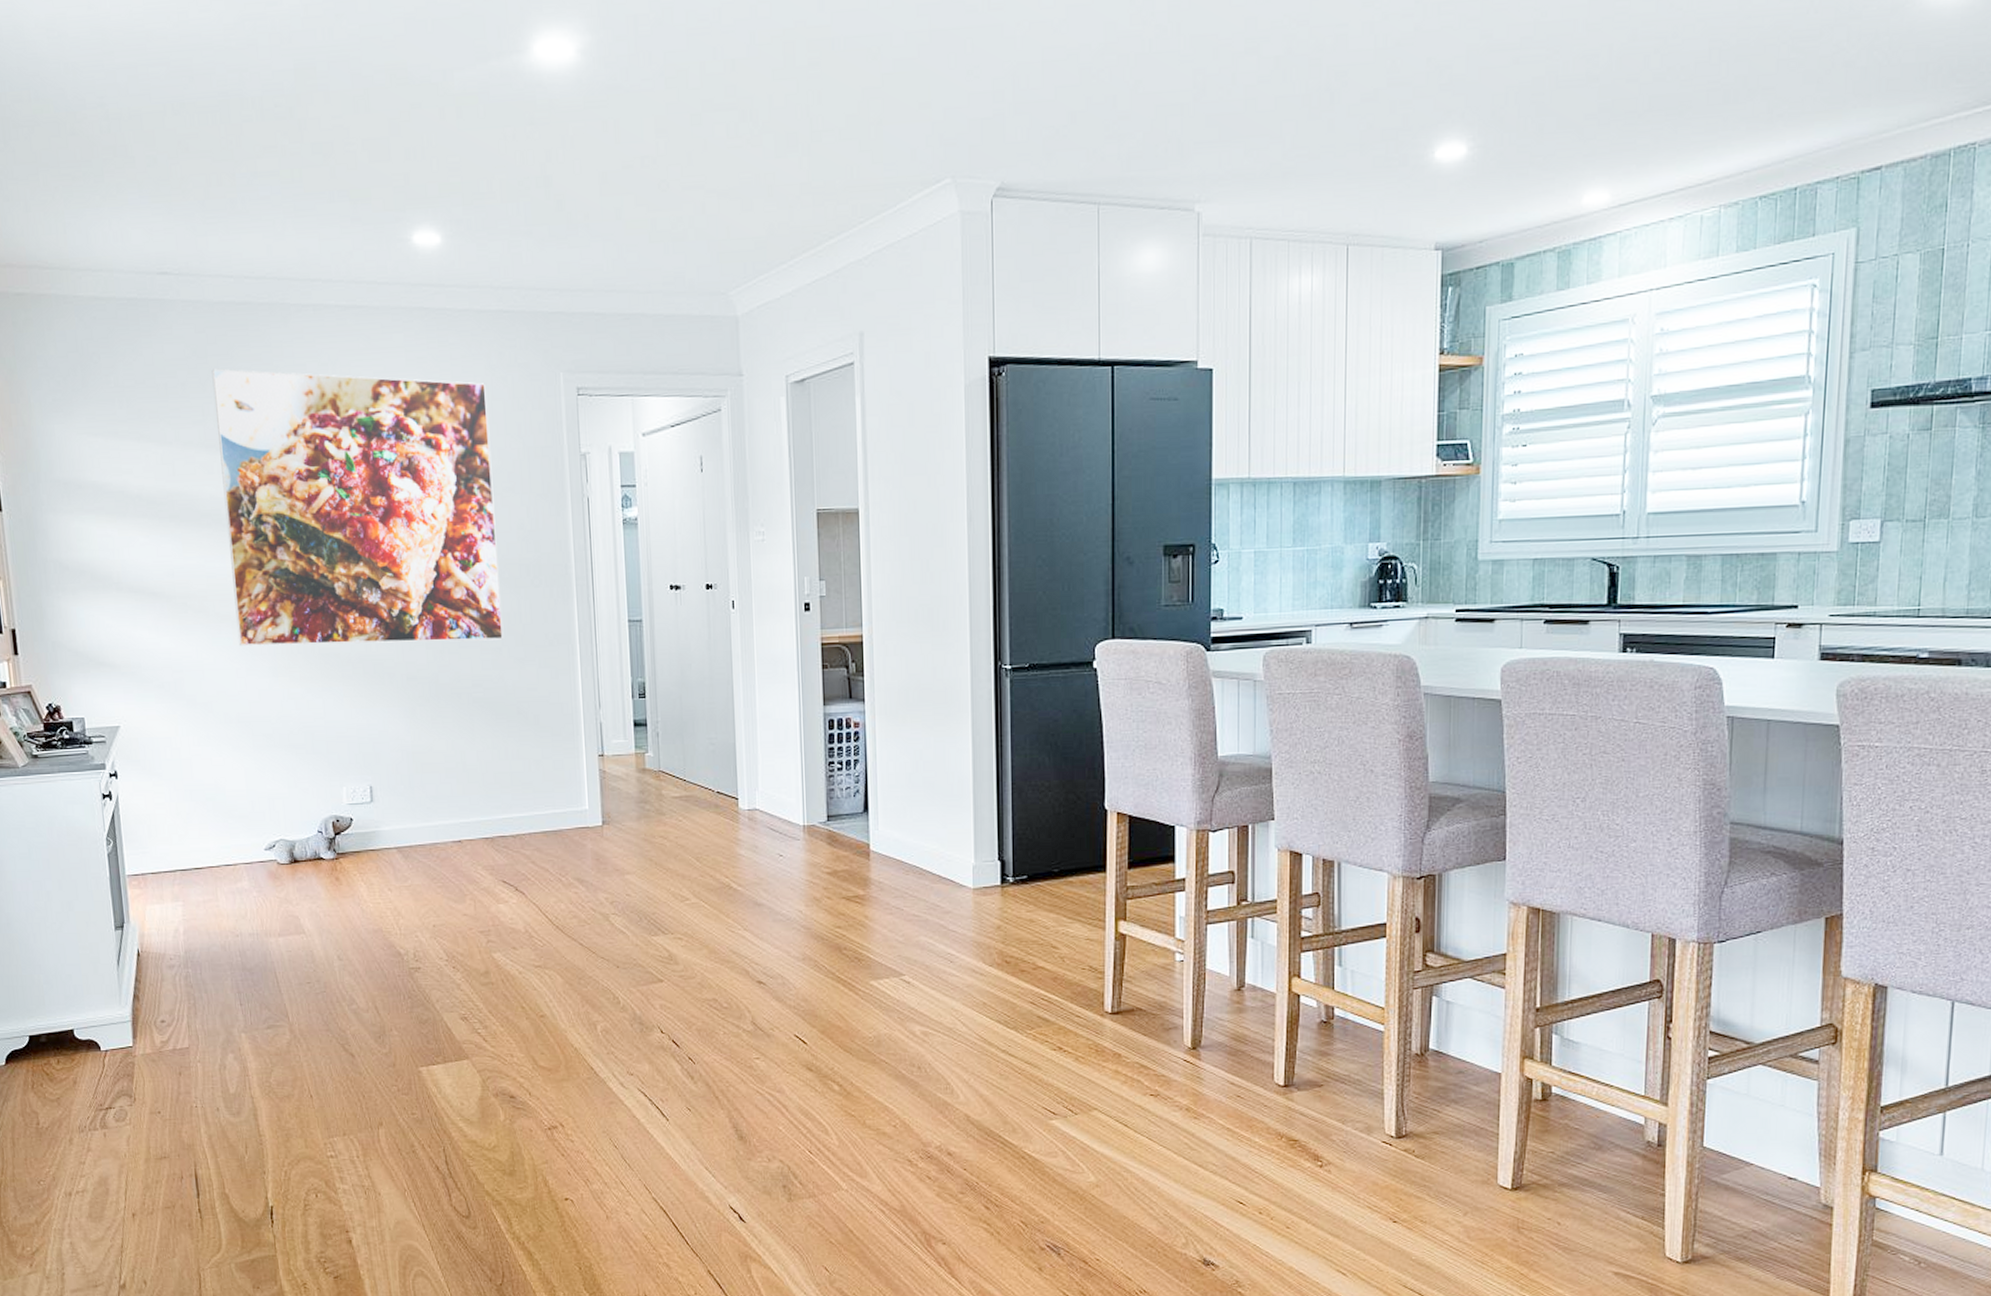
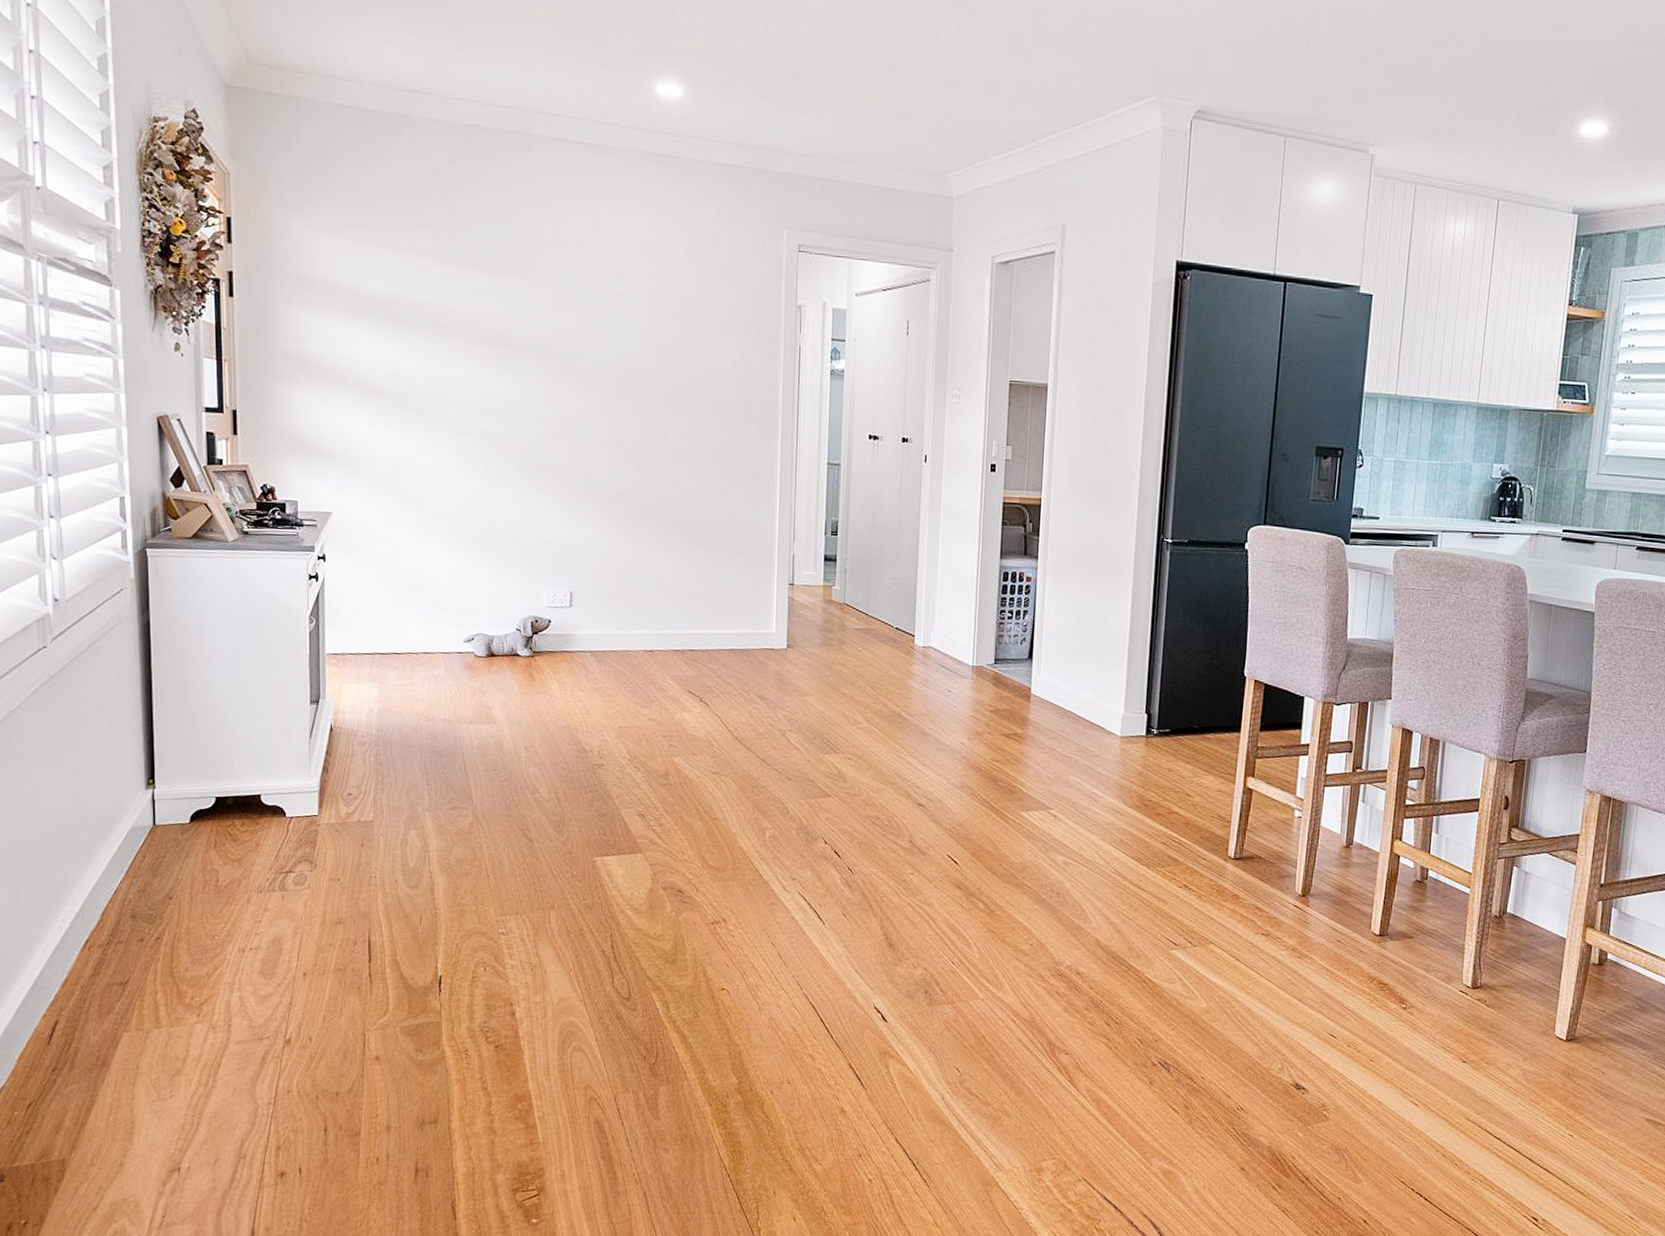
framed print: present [211,368,504,647] -> none [452,186,713,469]

